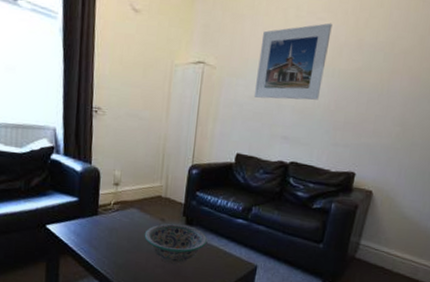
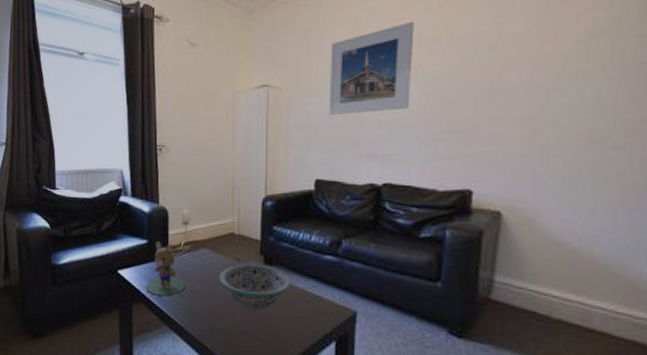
teddy bear: none [74,200,112,250] -> present [146,241,185,296]

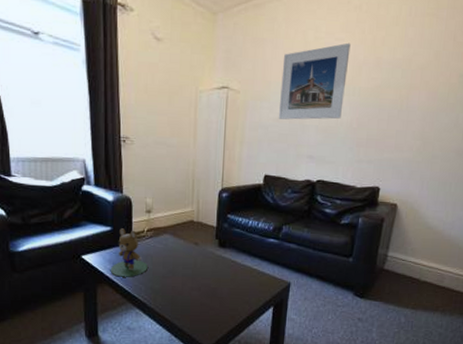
decorative bowl: present [219,263,292,311] -> none [179,246,241,286]

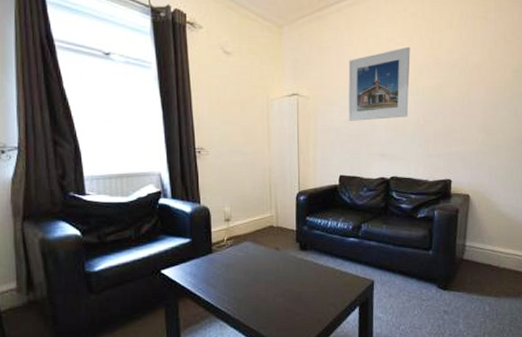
teddy bear: present [110,228,148,277] -> none [191,239,229,289]

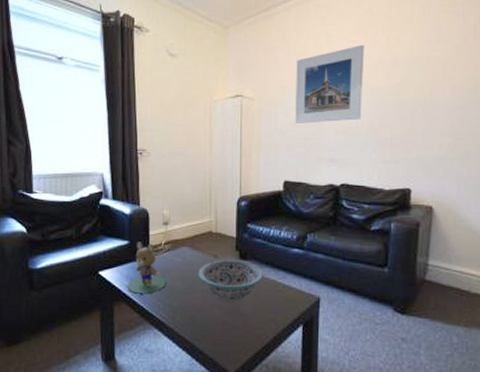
teddy bear: none [191,239,229,289] -> present [127,242,166,294]
decorative bowl: none [261,250,323,291] -> present [198,259,264,302]

